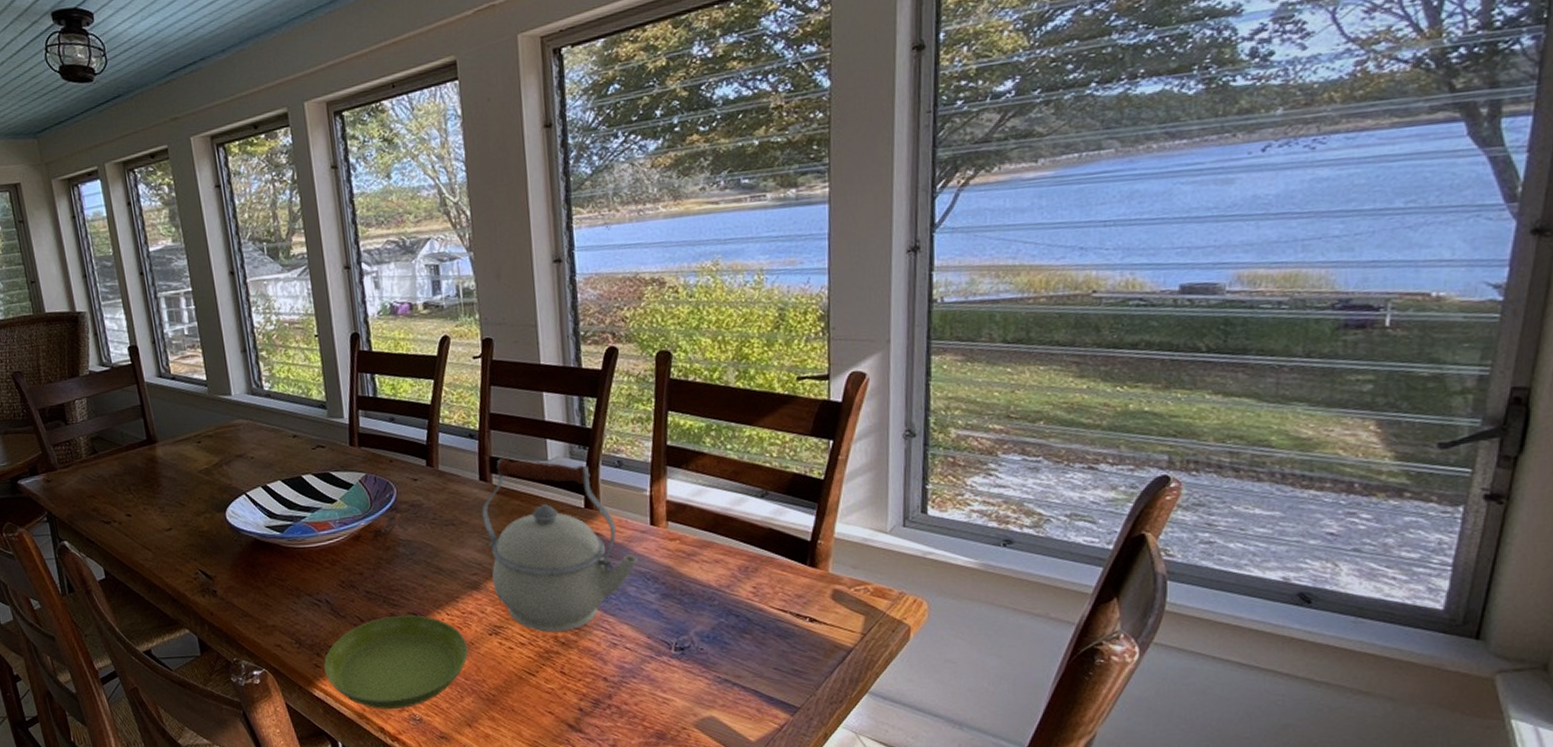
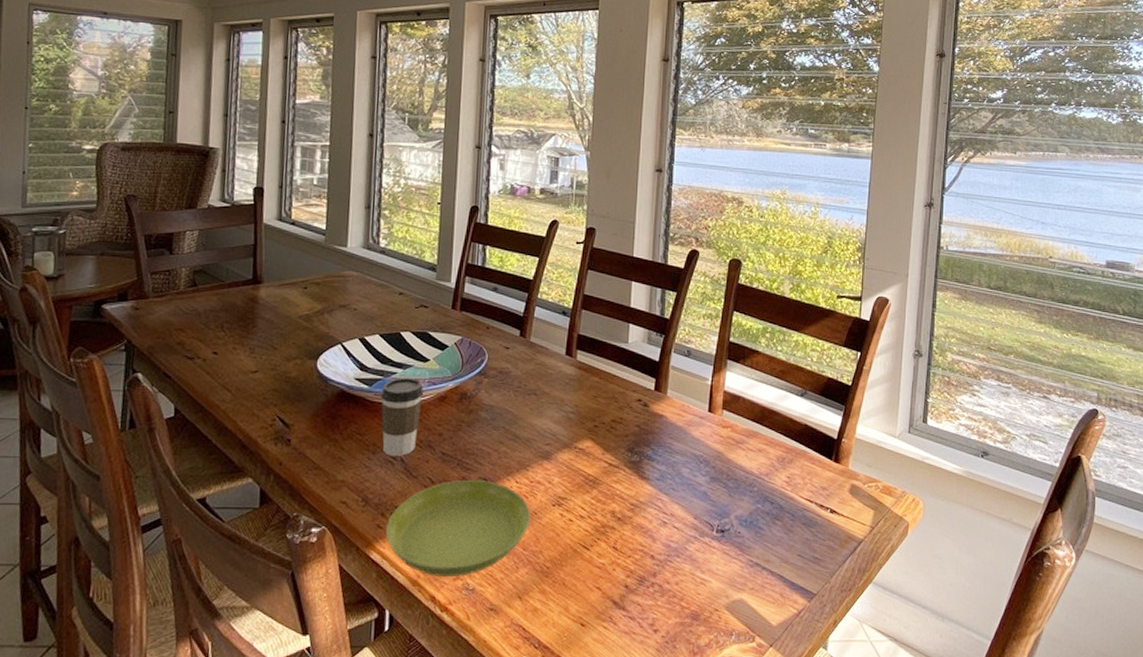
coffee cup: none [294,519,338,599] -> present [381,377,423,456]
kettle: present [481,458,638,632] -> none [563,337,694,507]

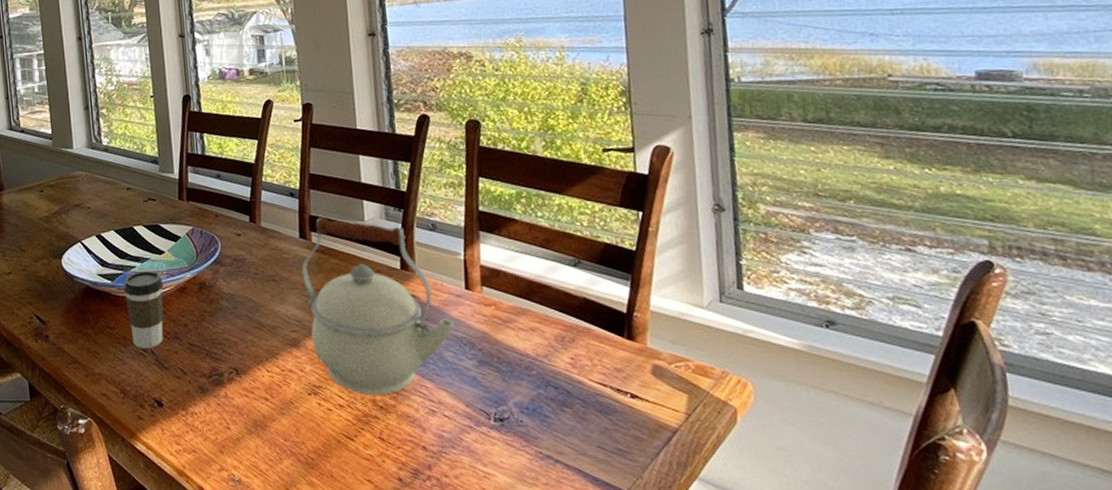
saucer: present [386,480,531,576] -> none [147,370,288,467]
kettle: none [563,337,694,507] -> present [301,218,454,395]

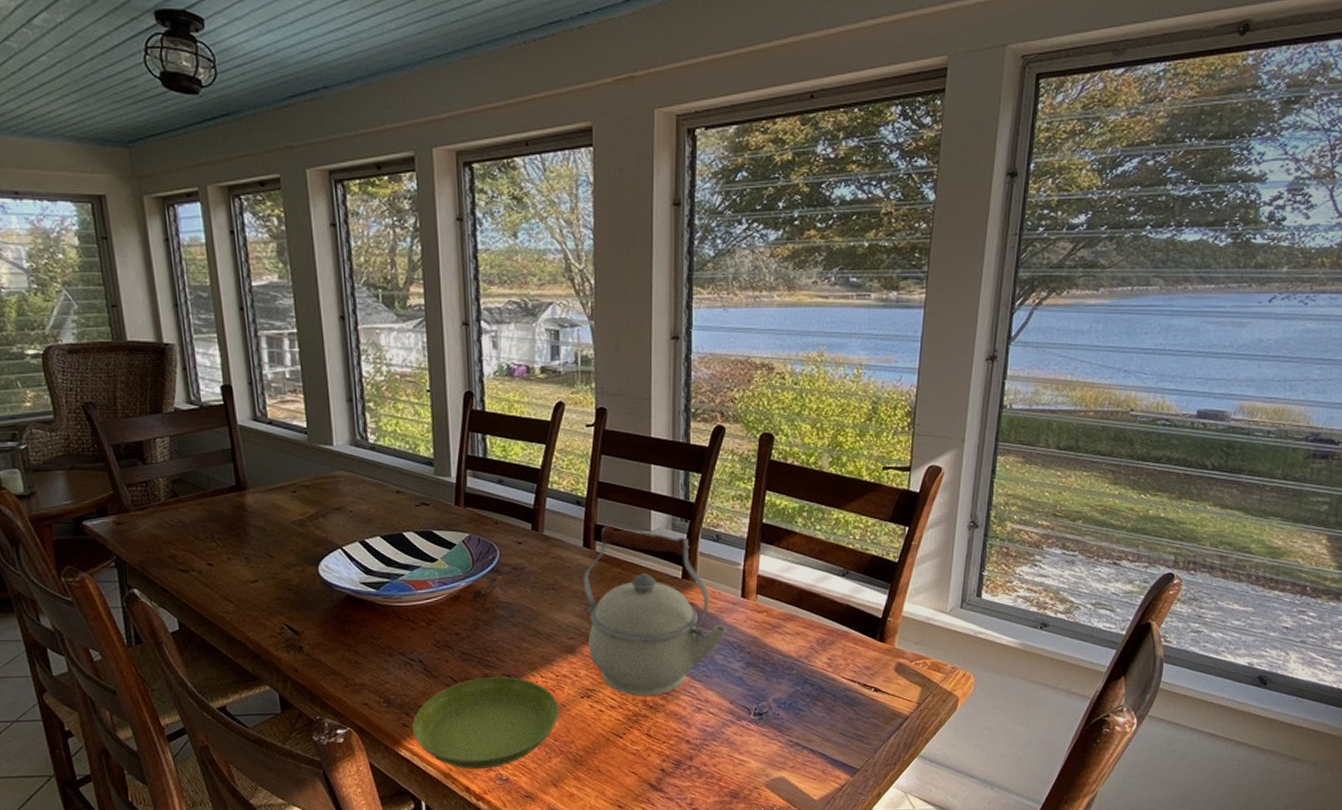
coffee cup: present [123,270,164,348] -> none [390,578,435,658]
saucer: none [147,370,288,467] -> present [412,677,560,769]

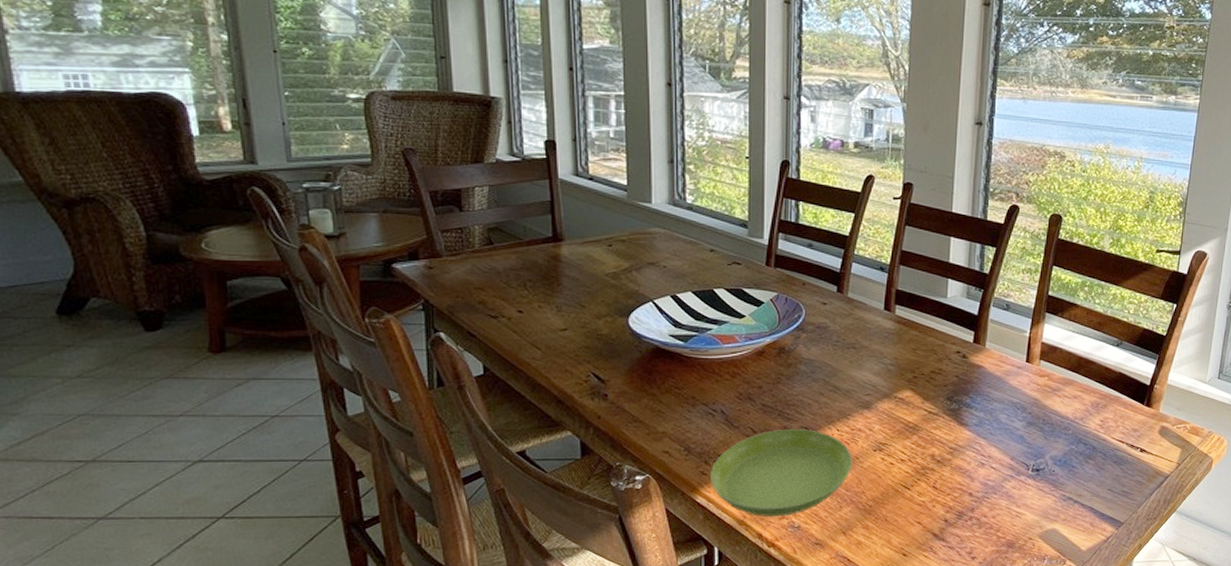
kettle: present [583,527,727,696] -> none [882,292,1012,451]

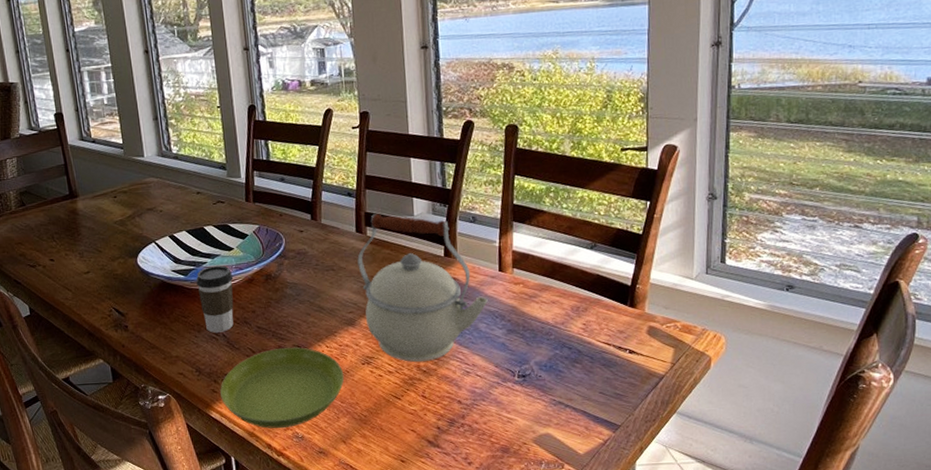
coffee cup: none [697,333,740,408] -> present [196,265,234,333]
kettle: none [882,292,1012,451] -> present [357,214,488,362]

